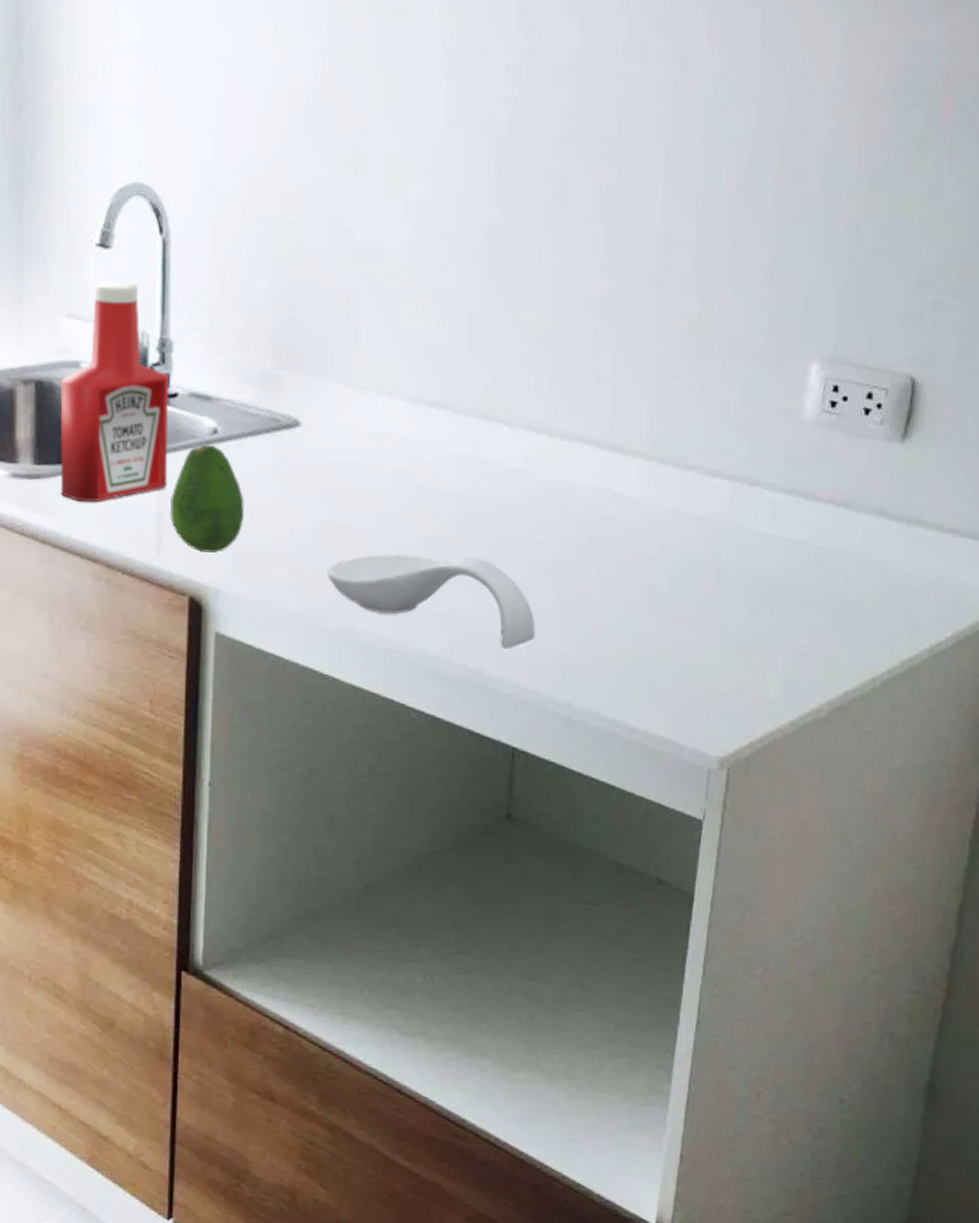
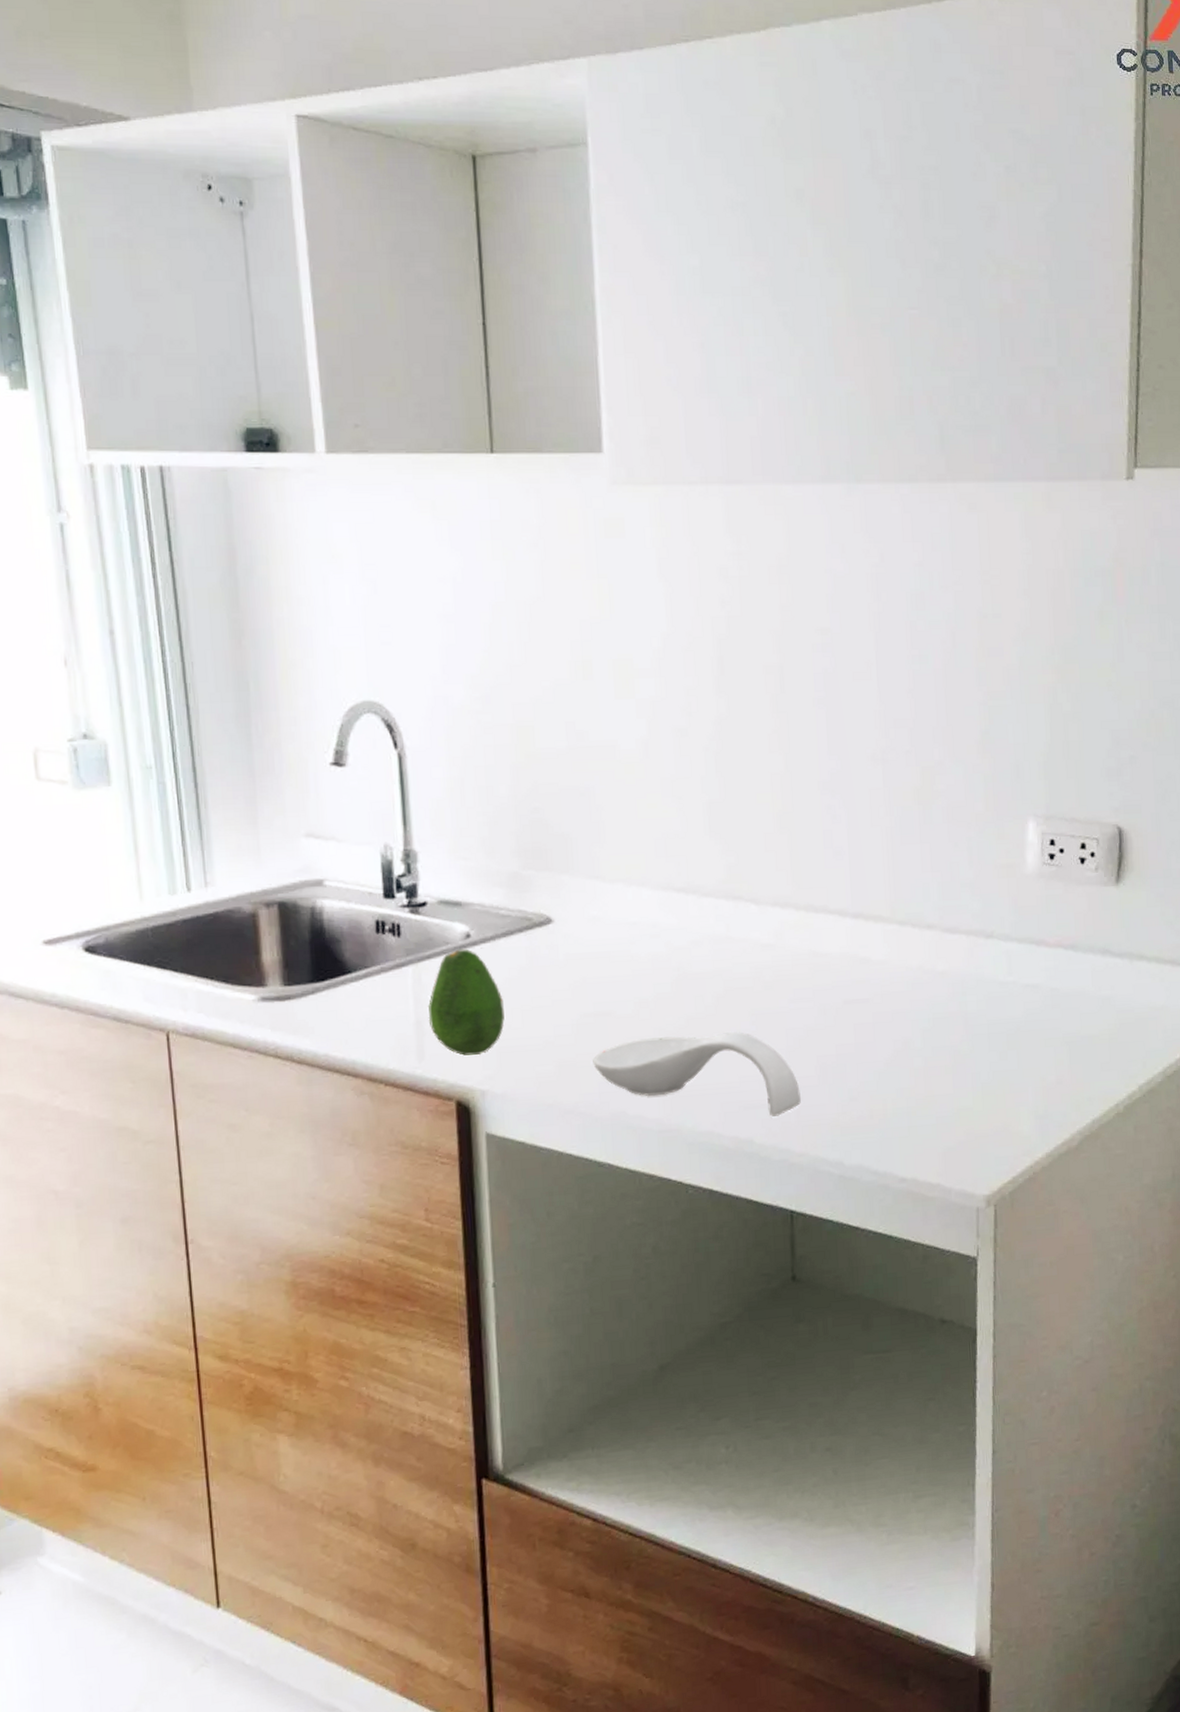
ketchup bottle: present [60,281,169,502] -> none [304,797,424,1019]

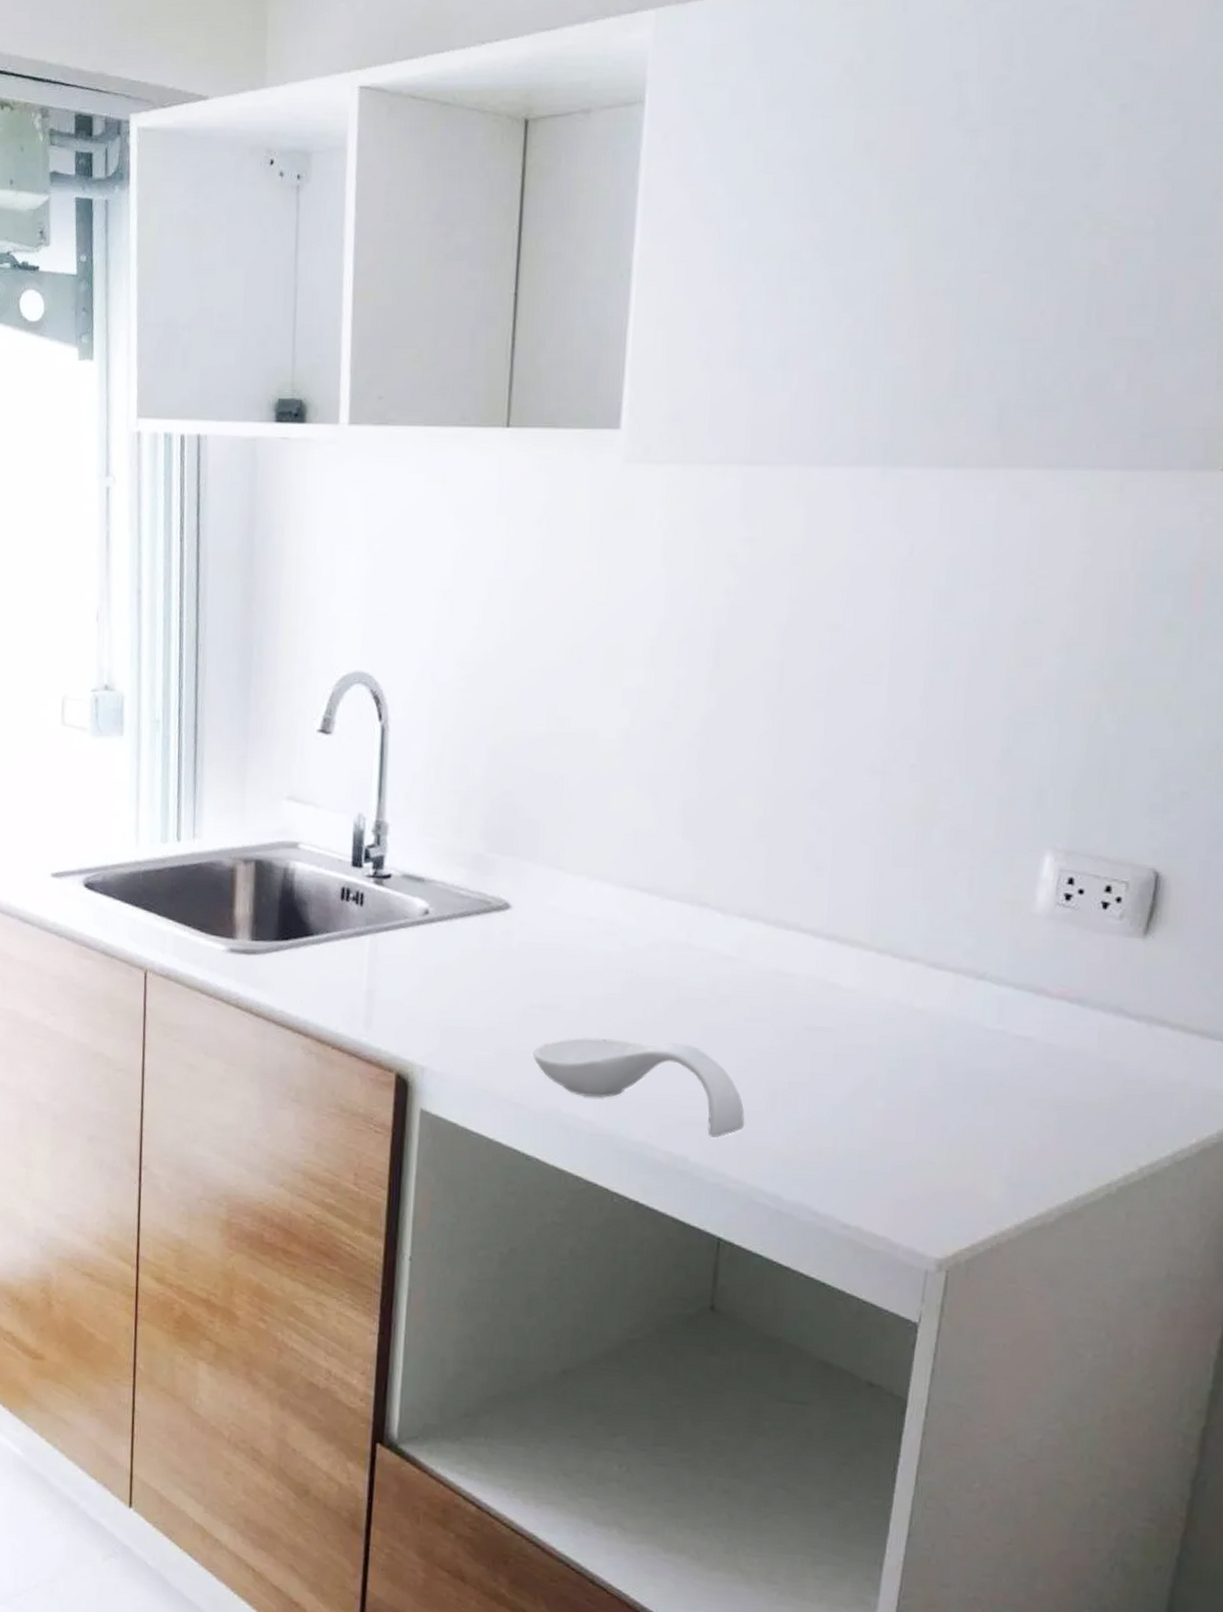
fruit: present [427,948,505,1056] -> none [379,924,453,1032]

